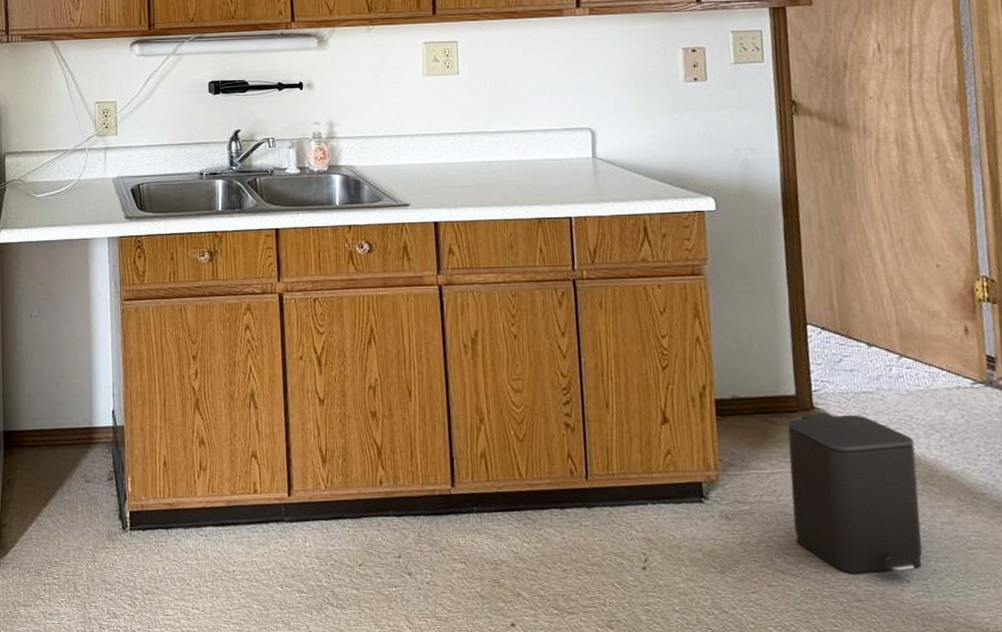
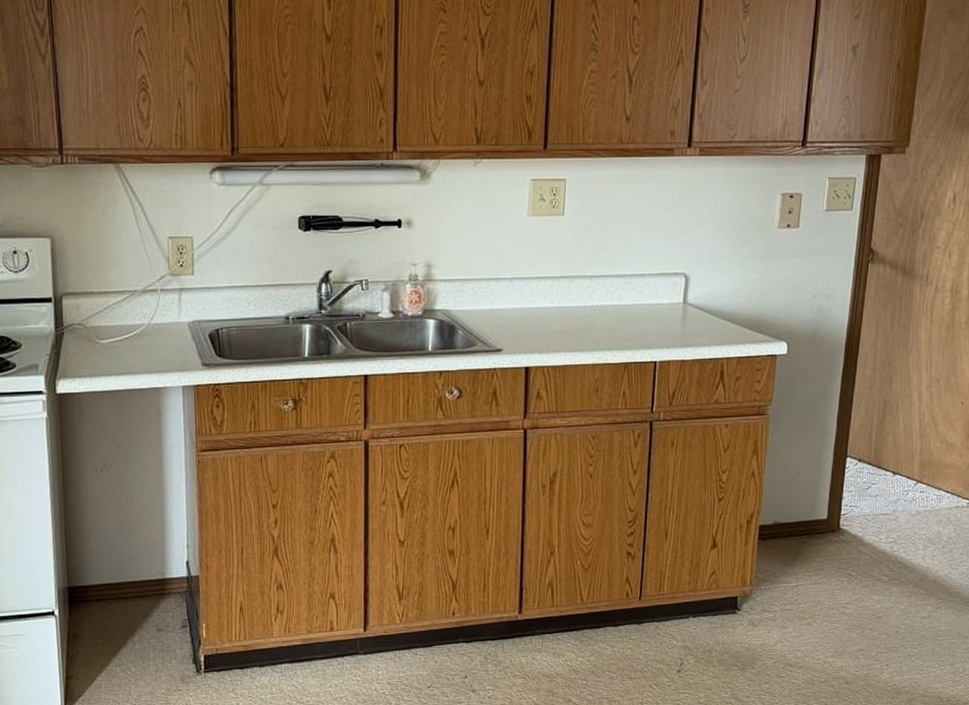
pedal bin: present [787,412,923,574] -> none [806,533,915,663]

